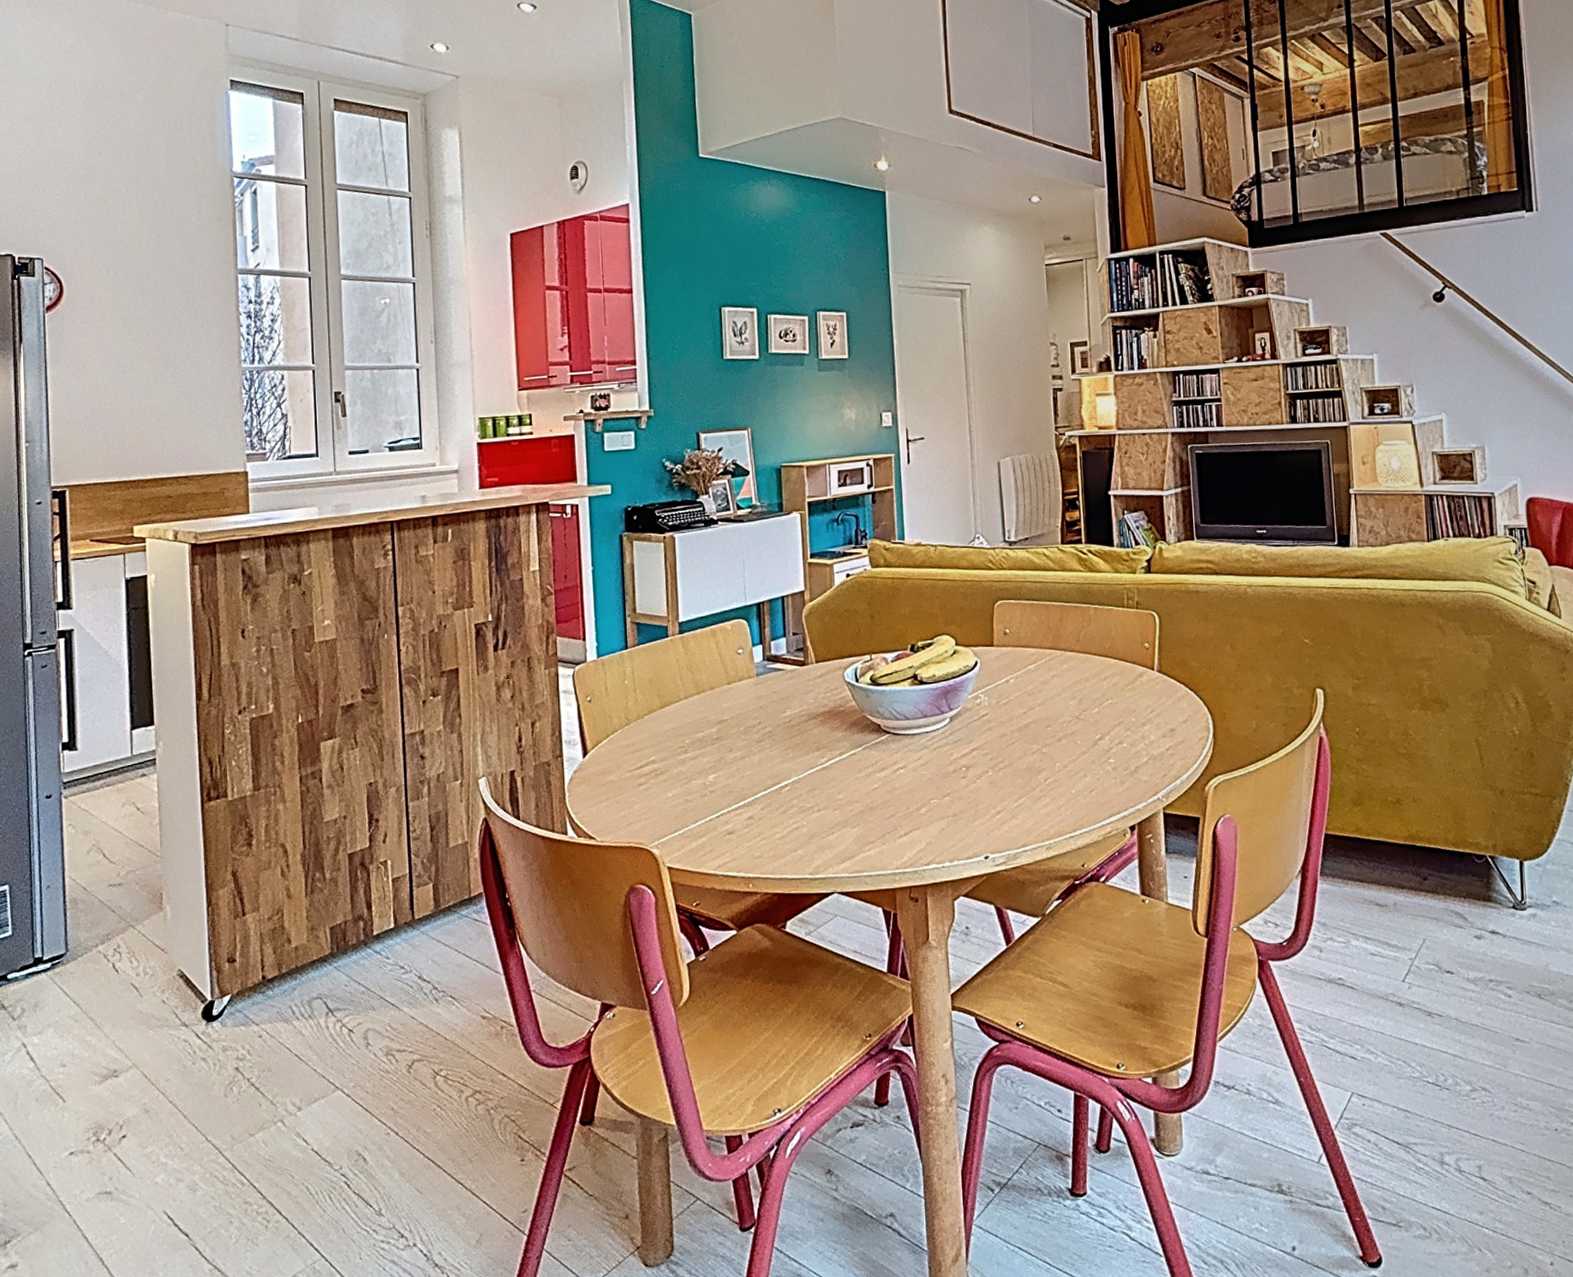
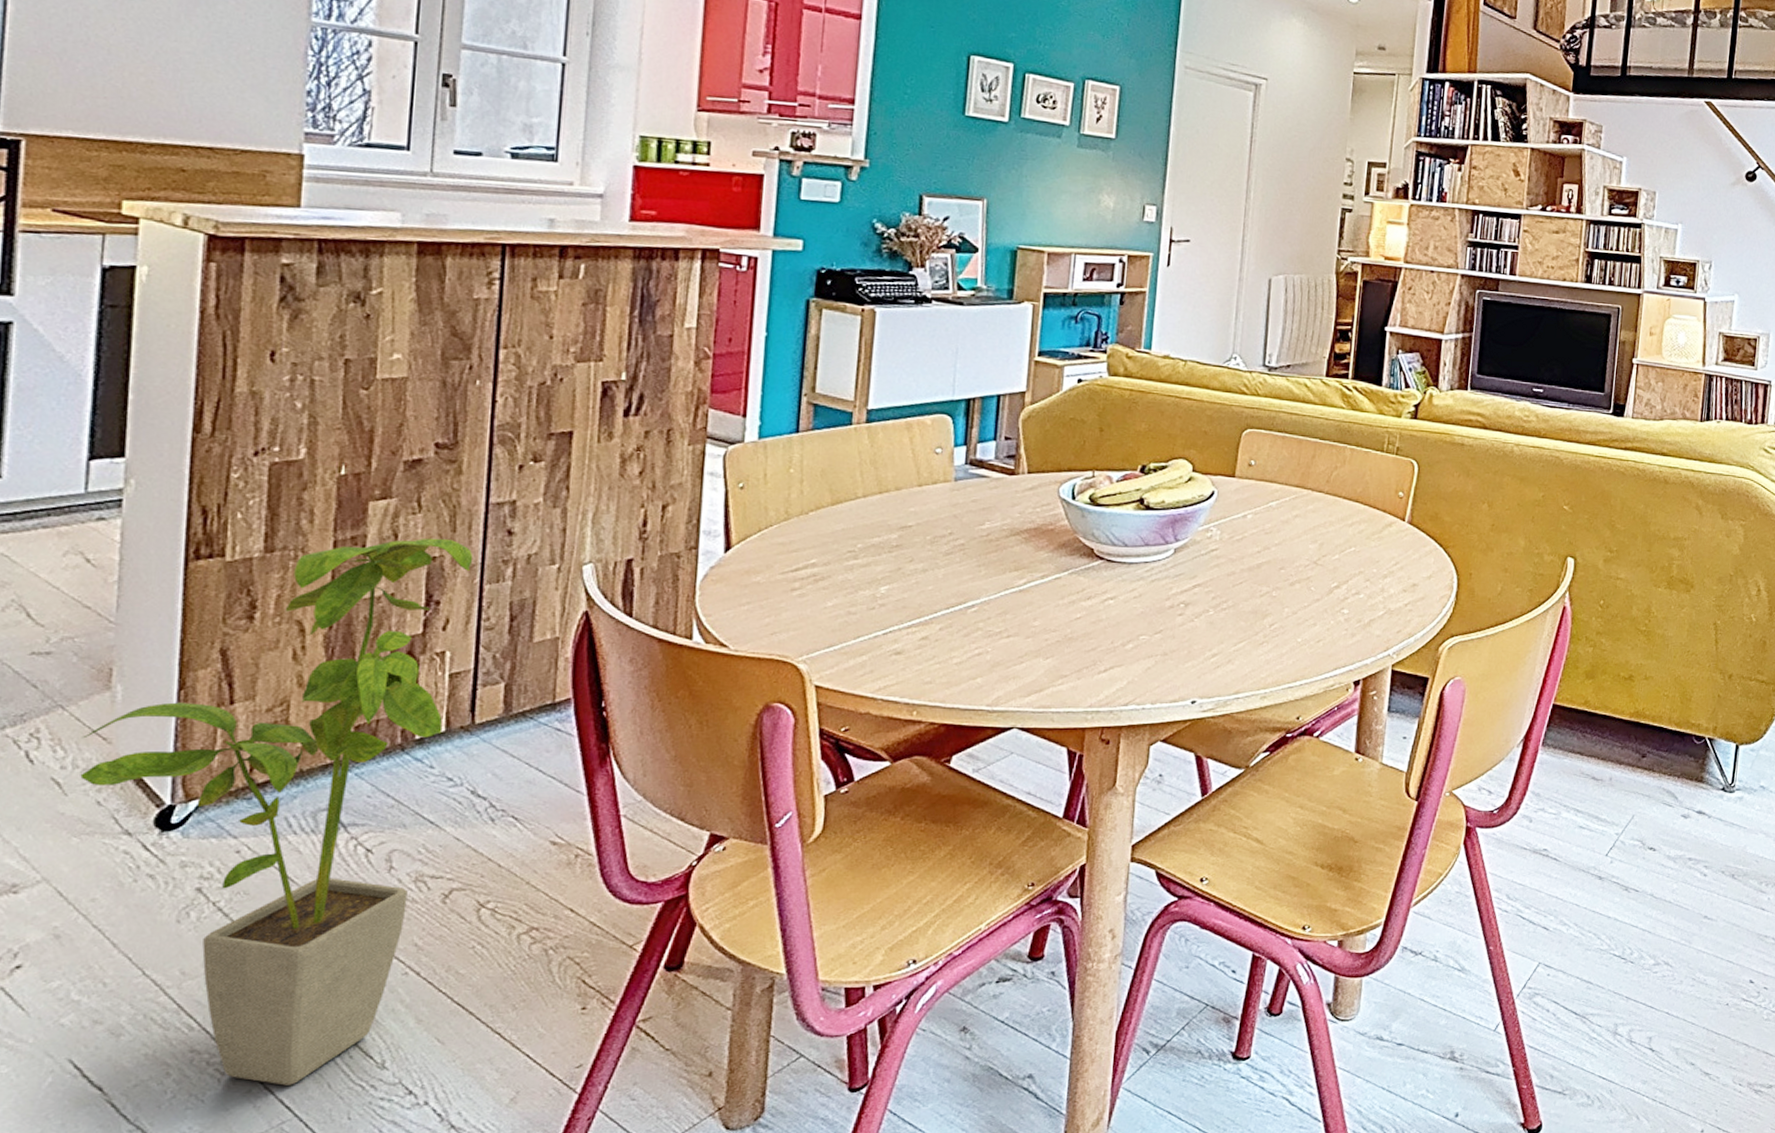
house plant: none [147,767,399,1231] -> present [80,538,474,1086]

